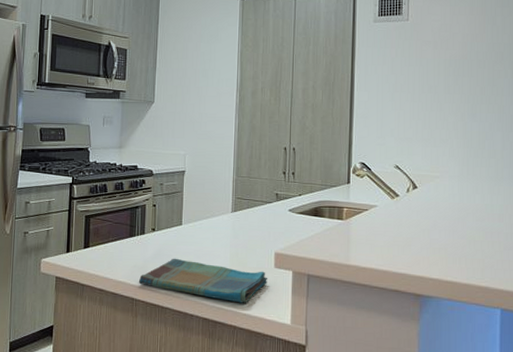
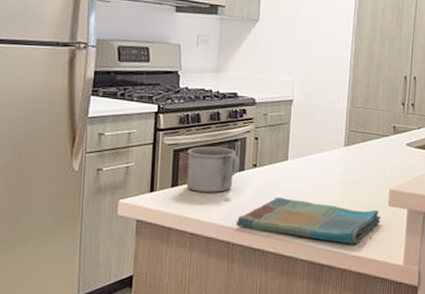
mug: none [96,212,140,253] -> present [186,146,240,192]

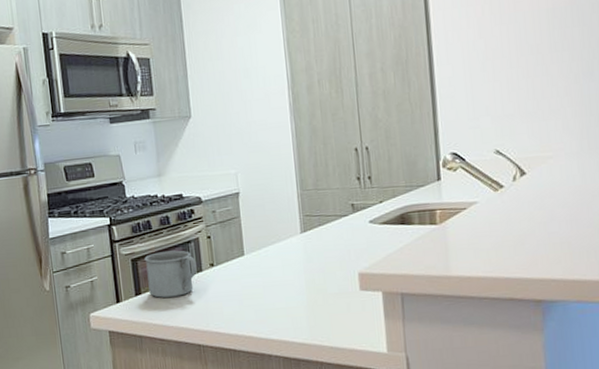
dish towel: present [236,197,382,244] -> none [203,293,354,336]

